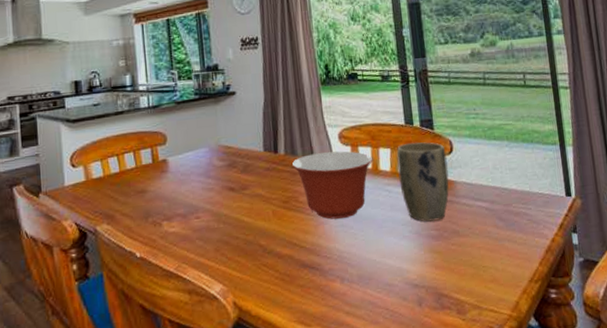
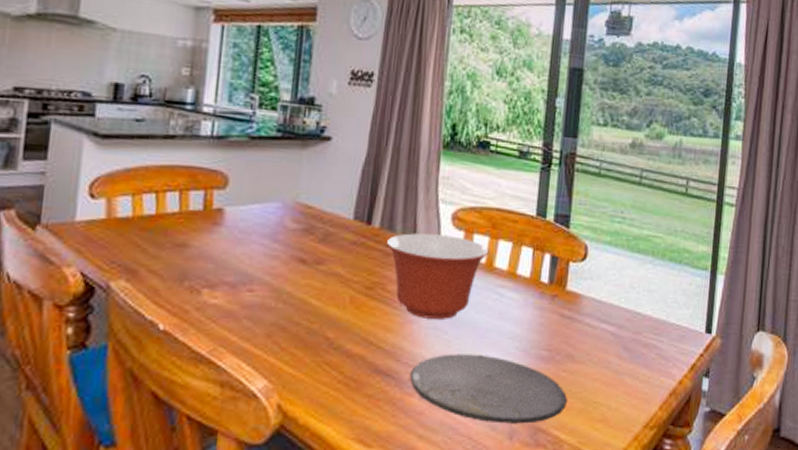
plate: none [330,241,461,295] -> present [410,354,567,424]
plant pot: present [397,142,449,222] -> none [515,239,578,339]

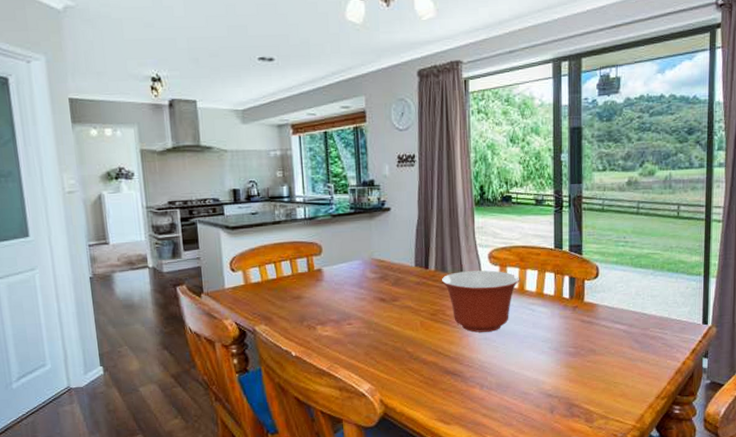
plate: present [410,354,567,424] -> none [472,354,593,403]

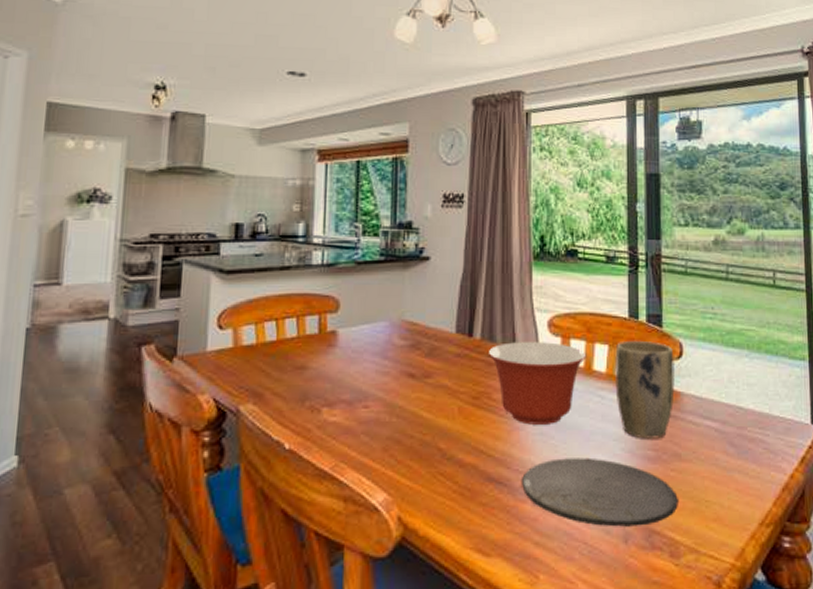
plate: none [472,354,593,403] -> present [522,457,678,527]
plant pot: none [543,266,591,340] -> present [615,340,675,439]

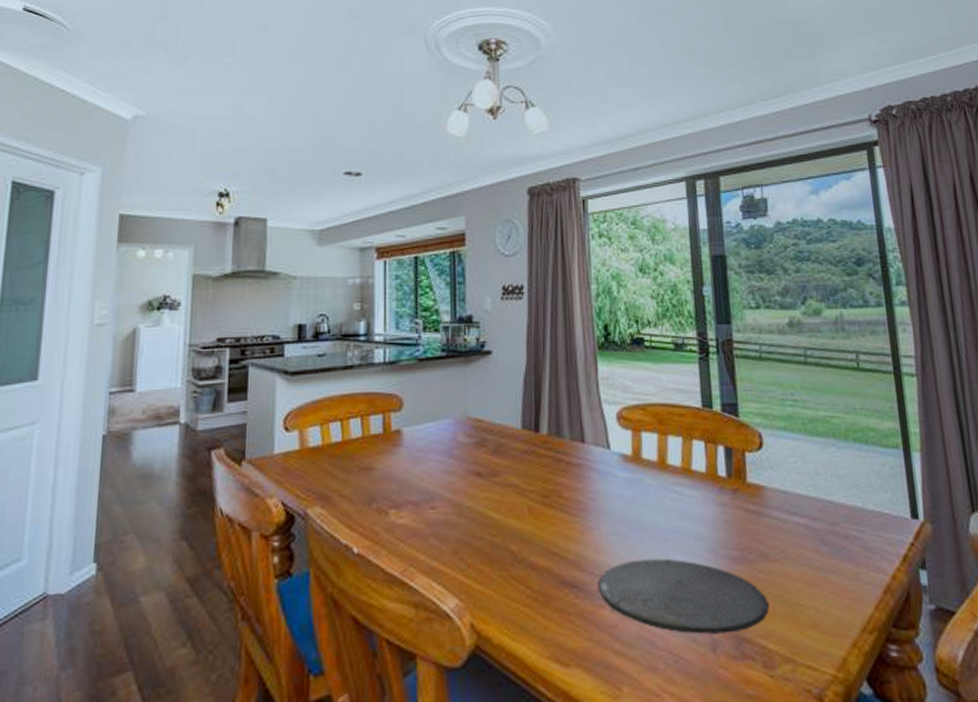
mixing bowl: present [488,342,587,425] -> none [555,436,660,524]
plant pot: present [615,340,675,439] -> none [690,431,757,538]

